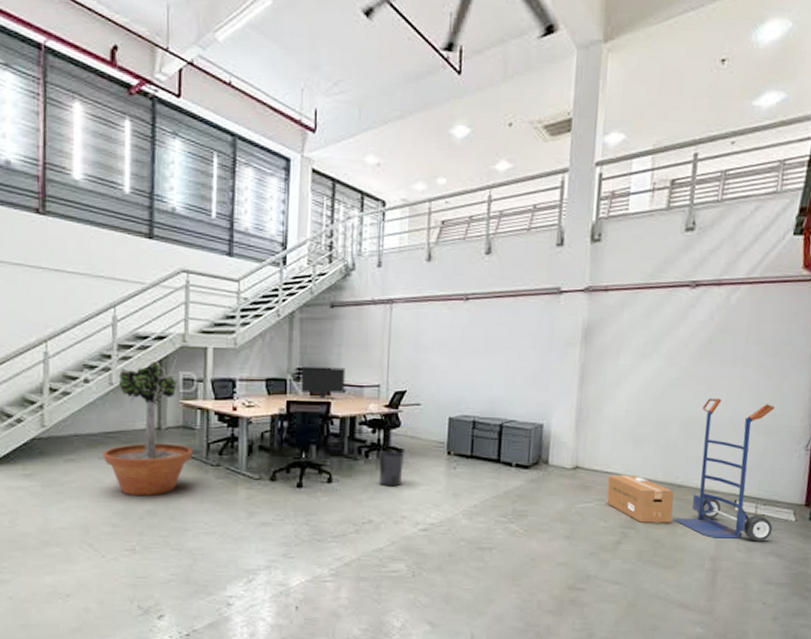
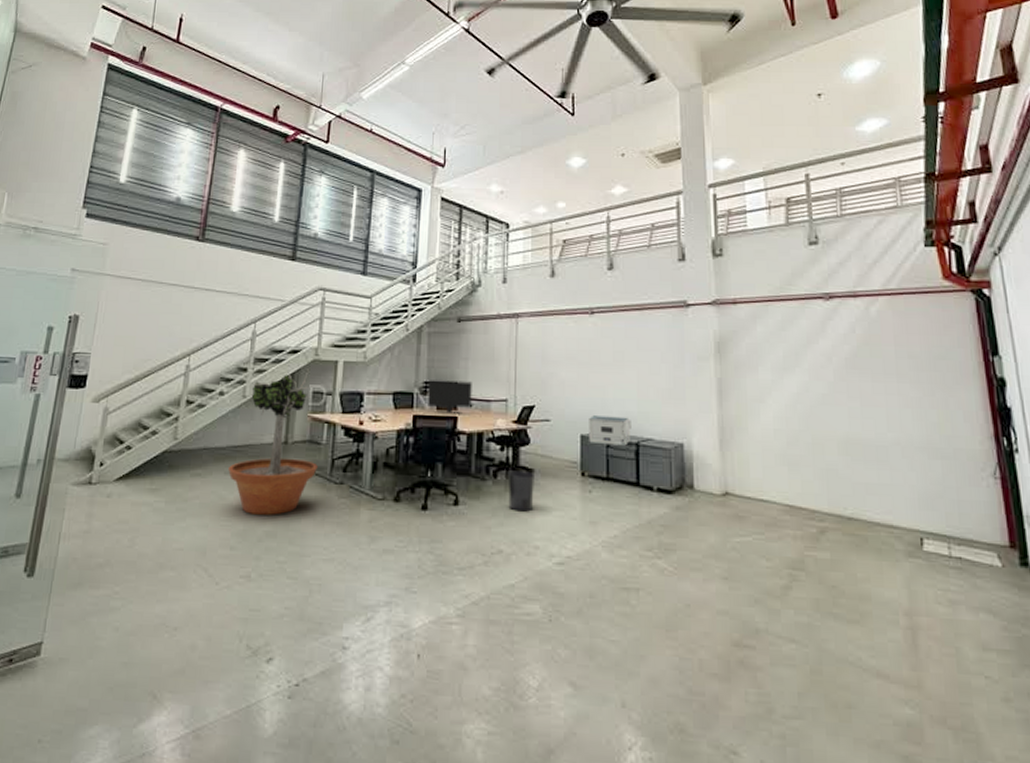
printer: none [456,400,497,427] -> present [589,416,631,446]
box: present [607,474,674,523] -> none [764,503,848,565]
handcart: present [673,398,775,542] -> none [850,416,977,592]

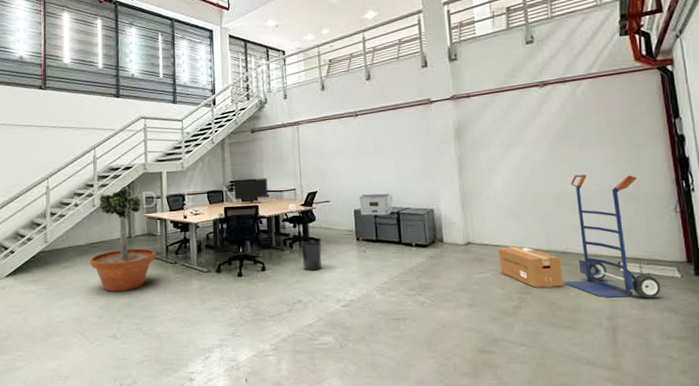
box: none [764,503,848,565] -> present [497,246,564,288]
handcart: none [850,416,977,592] -> present [564,174,661,299]

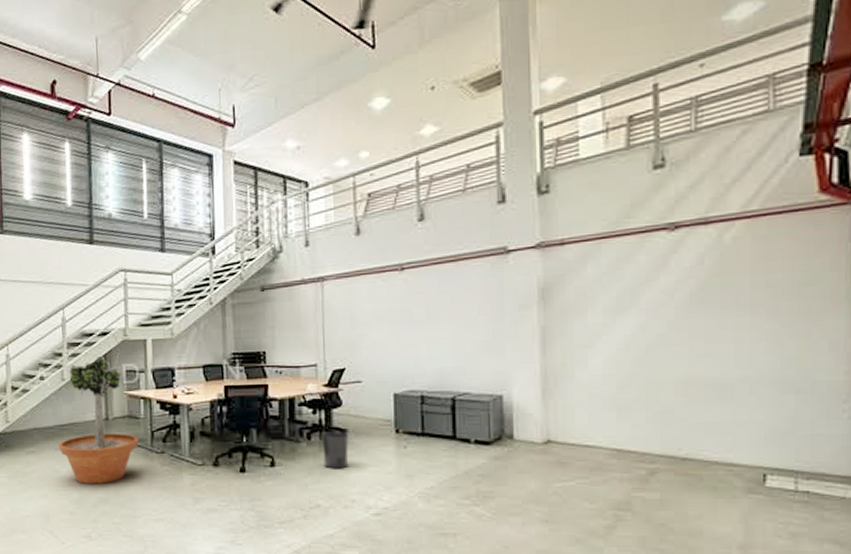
monitor: present [233,177,268,205] -> none [236,349,281,383]
printer: present [359,193,393,216] -> none [402,373,447,402]
box: present [497,246,564,288] -> none [589,447,680,503]
handcart: present [564,174,661,299] -> none [681,353,825,525]

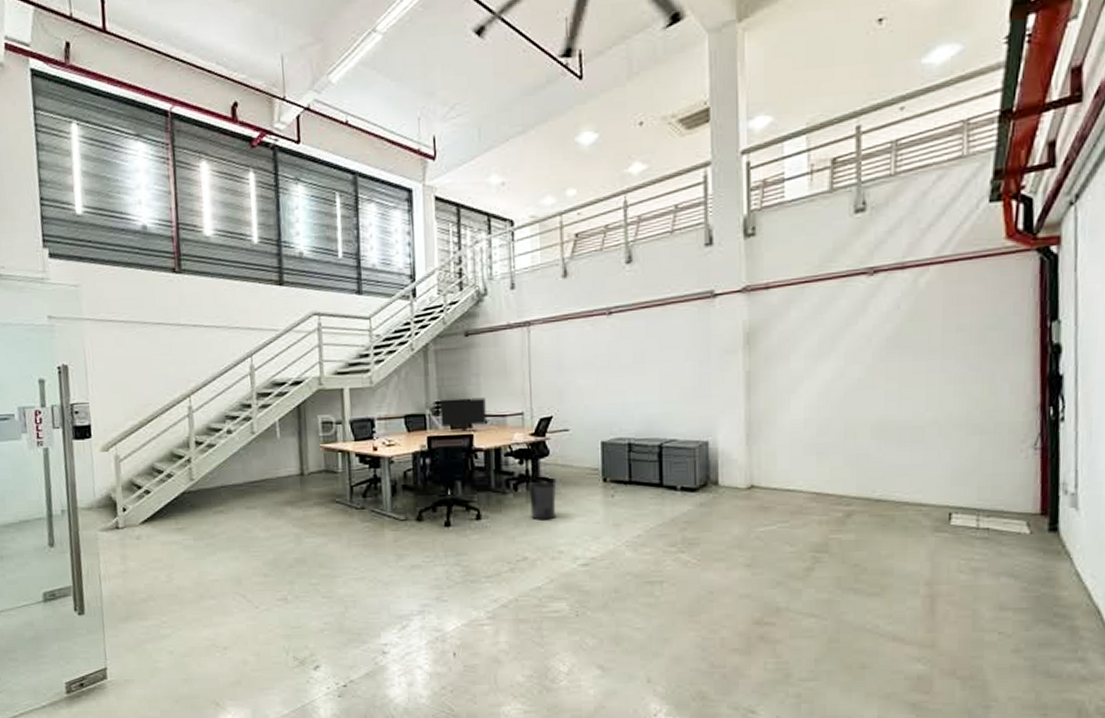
potted tree: present [58,349,139,484] -> none [249,399,337,544]
monitor: none [236,349,281,383] -> present [440,397,487,434]

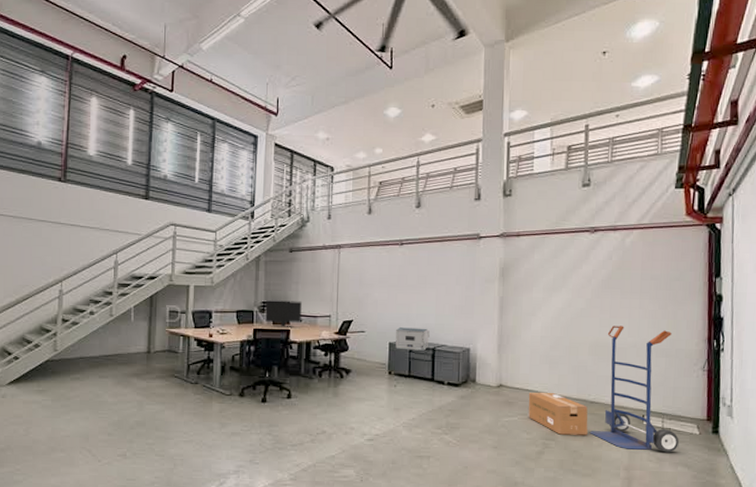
waste bin: present [528,482,557,520] -> none [330,371,353,402]
printer: none [609,420,654,450] -> present [395,327,430,351]
box: none [790,491,873,545] -> present [528,392,588,435]
handcart: none [875,397,1002,560] -> present [589,325,680,453]

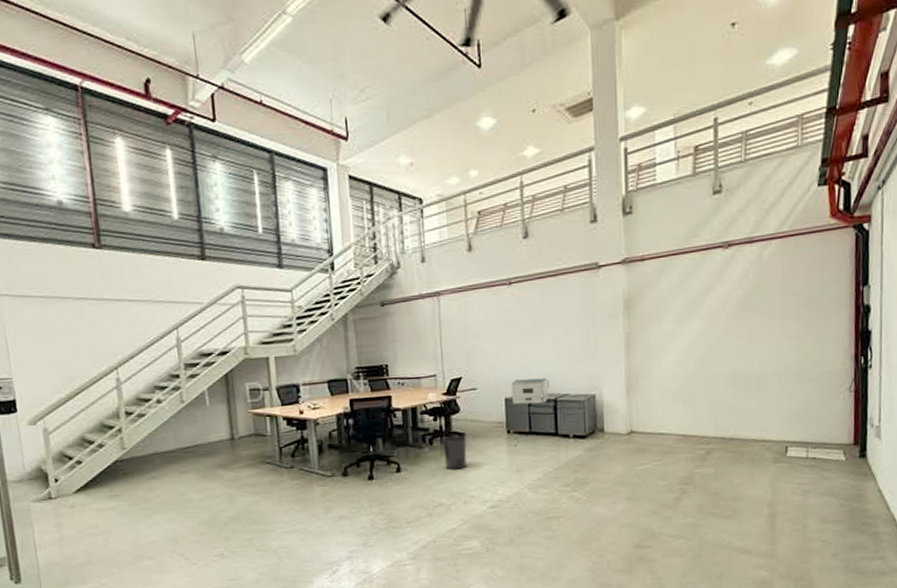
monitor: present [265,300,302,328] -> none [360,362,403,396]
waste bin: none [330,371,353,402] -> present [442,435,467,470]
box: present [528,392,588,435] -> none [662,433,728,478]
handcart: present [589,325,680,453] -> none [729,351,825,485]

